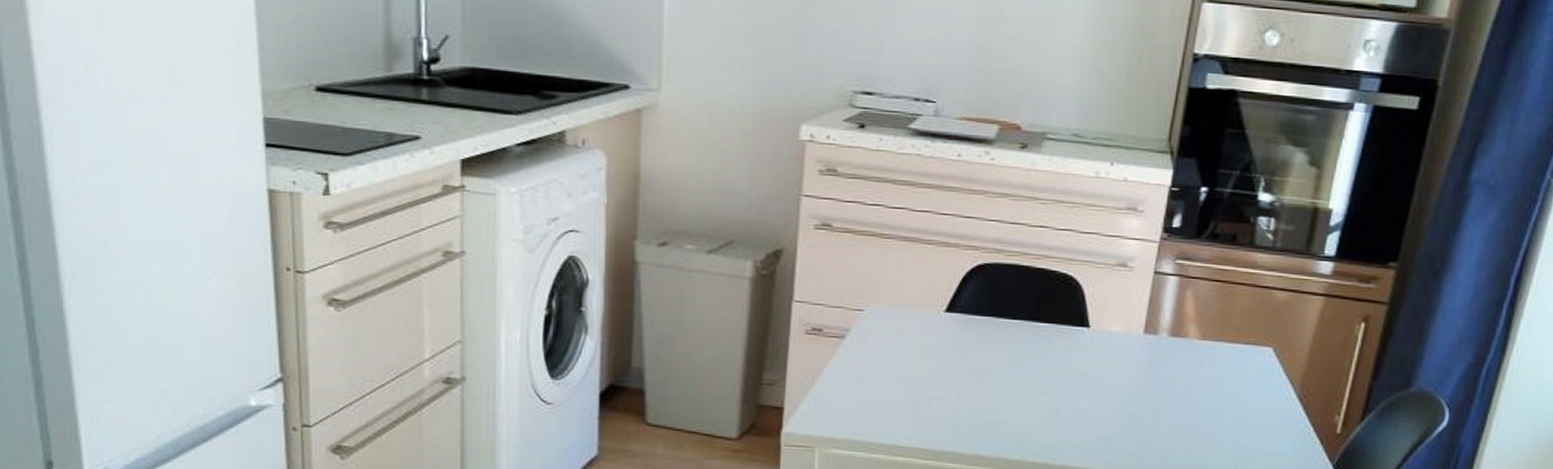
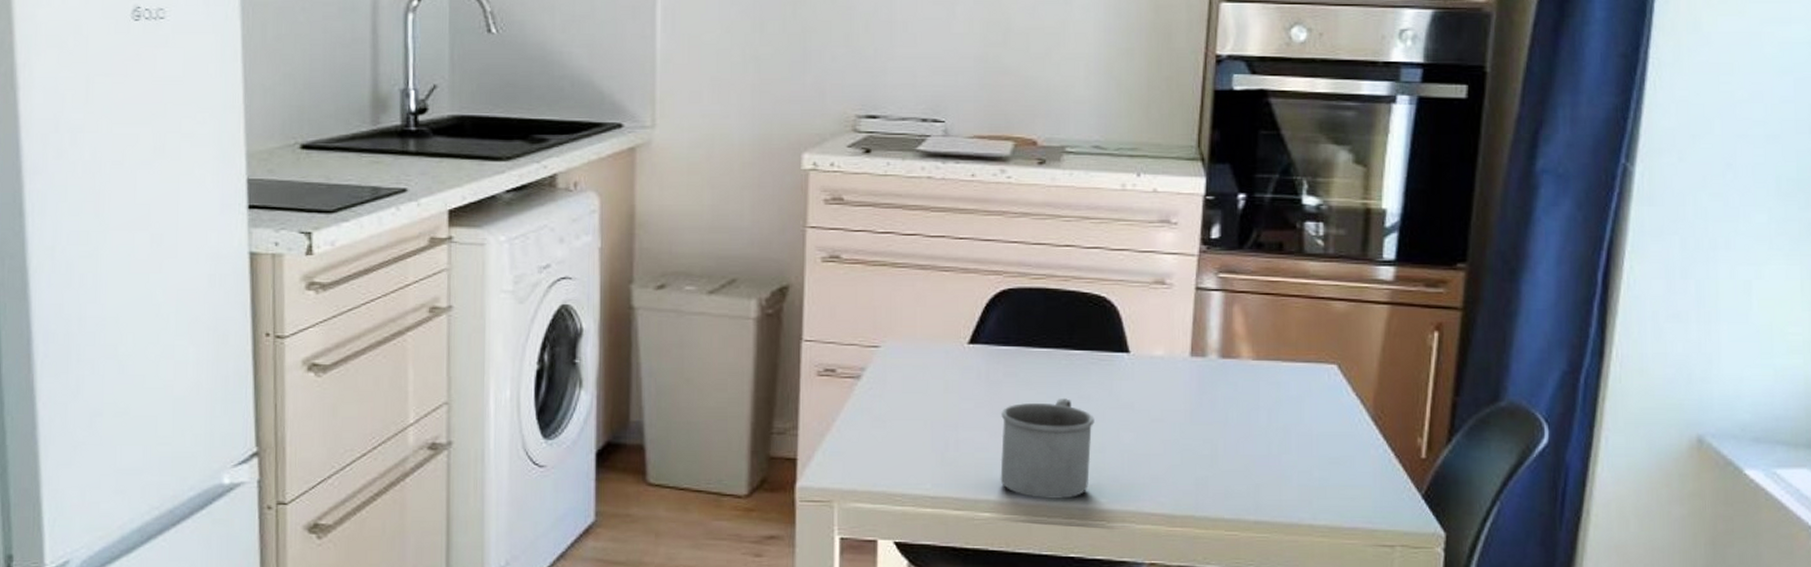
mug: none [965,364,1054,454] -> present [1000,397,1095,500]

